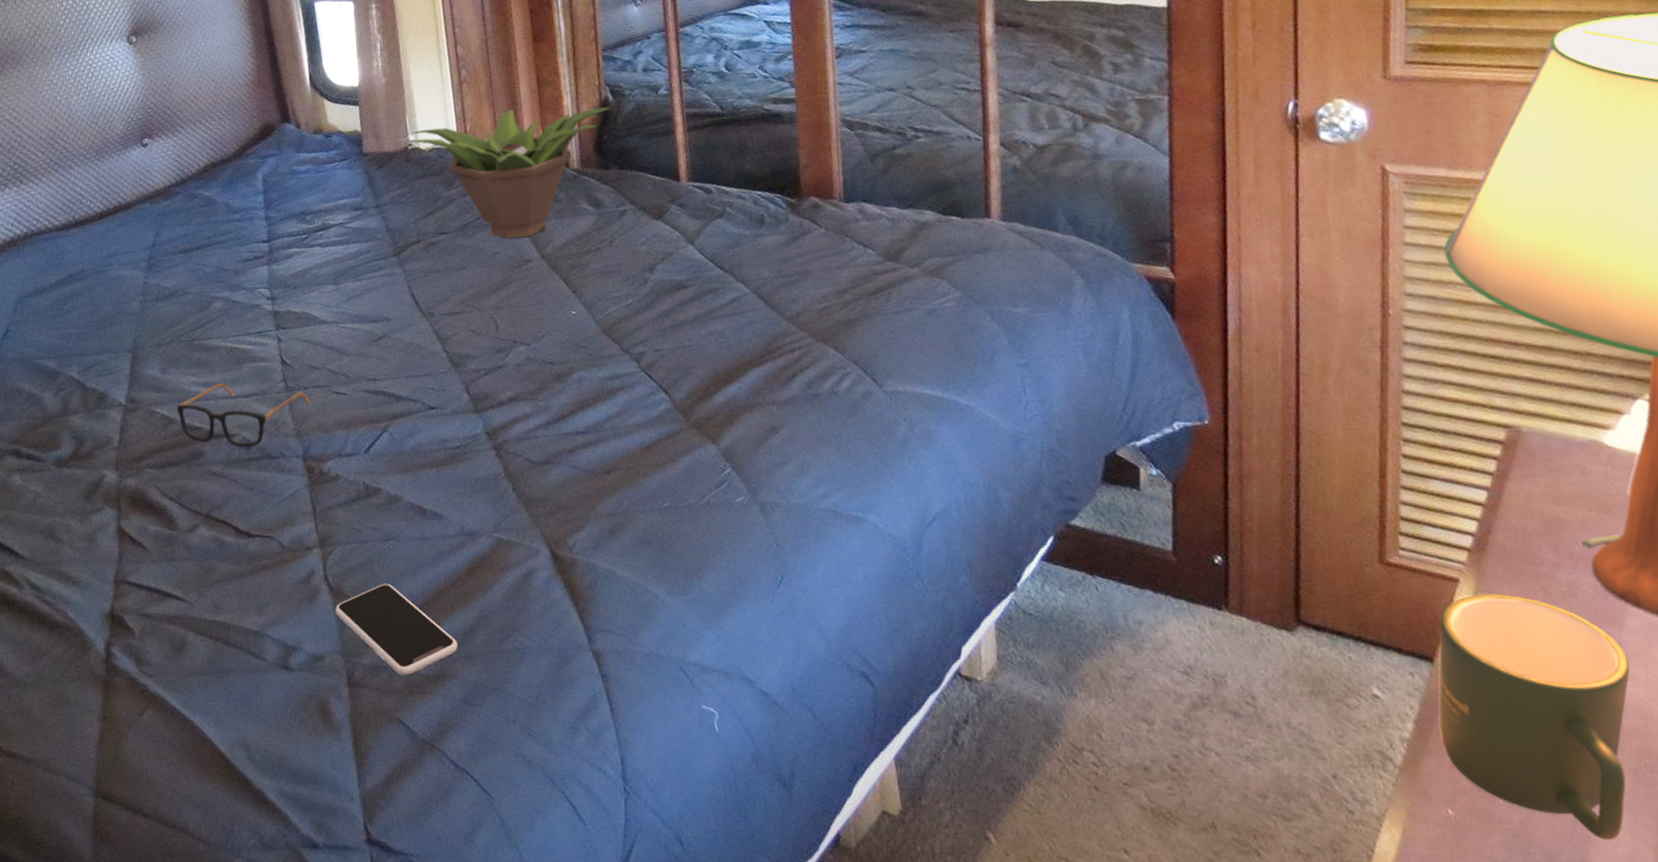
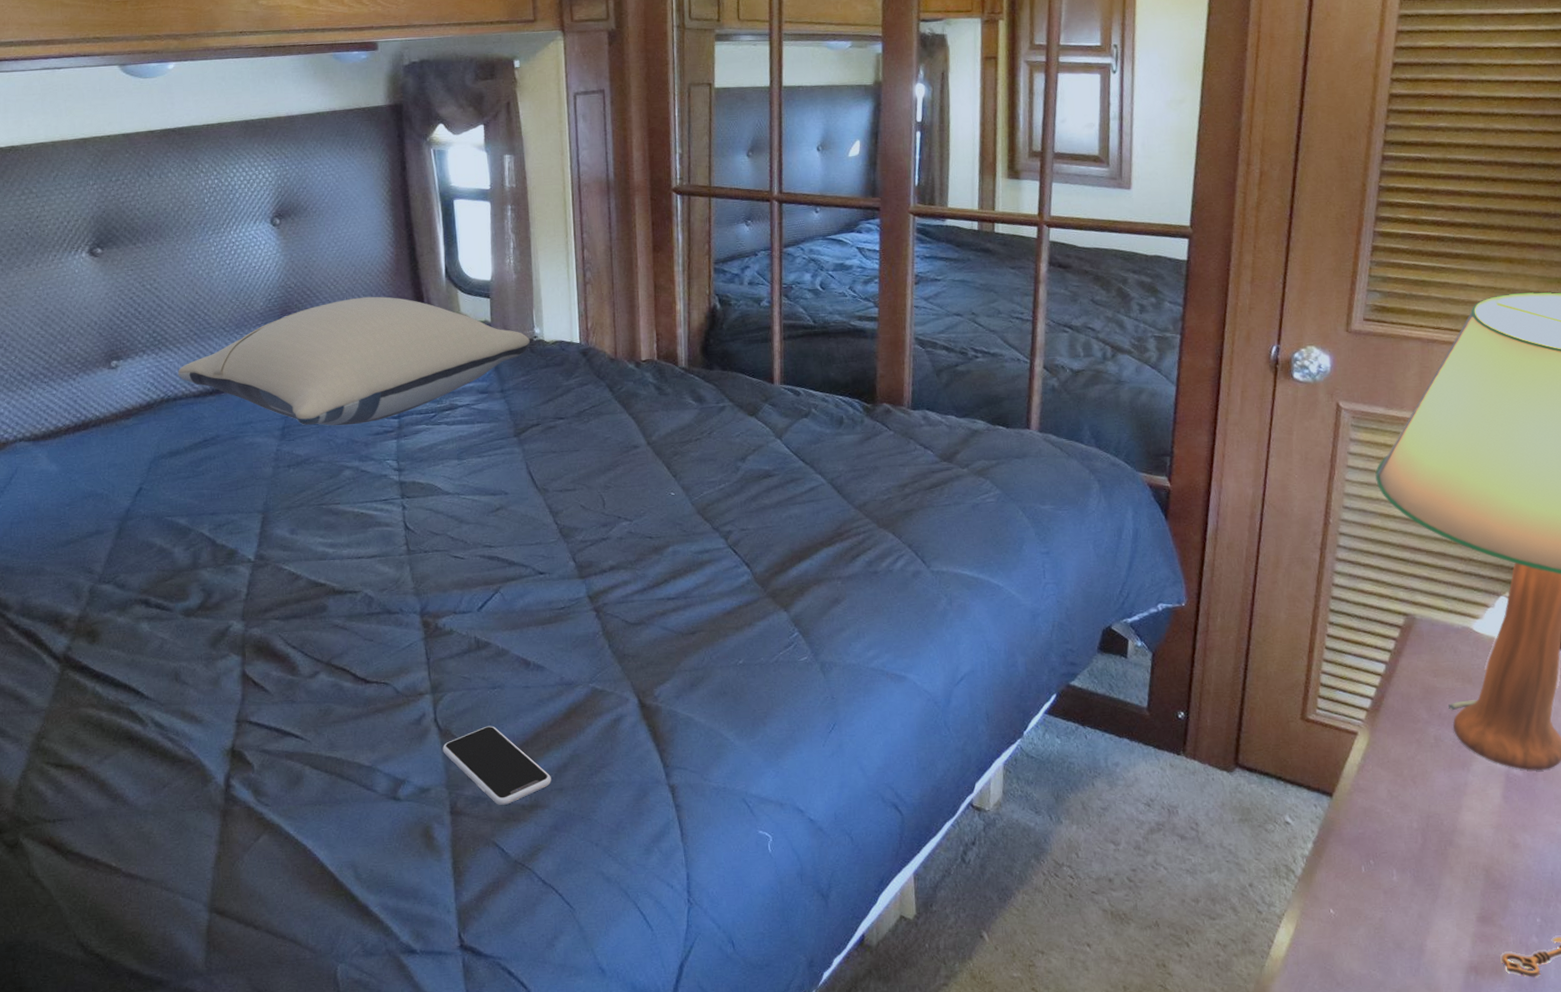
pillow: none [40,111,405,255] -> present [177,296,530,426]
eyeglasses: present [176,382,312,448] -> none [303,544,431,604]
decorative plant: present [409,106,610,239] -> none [535,311,717,426]
mug: present [1439,593,1630,841] -> none [1331,744,1471,931]

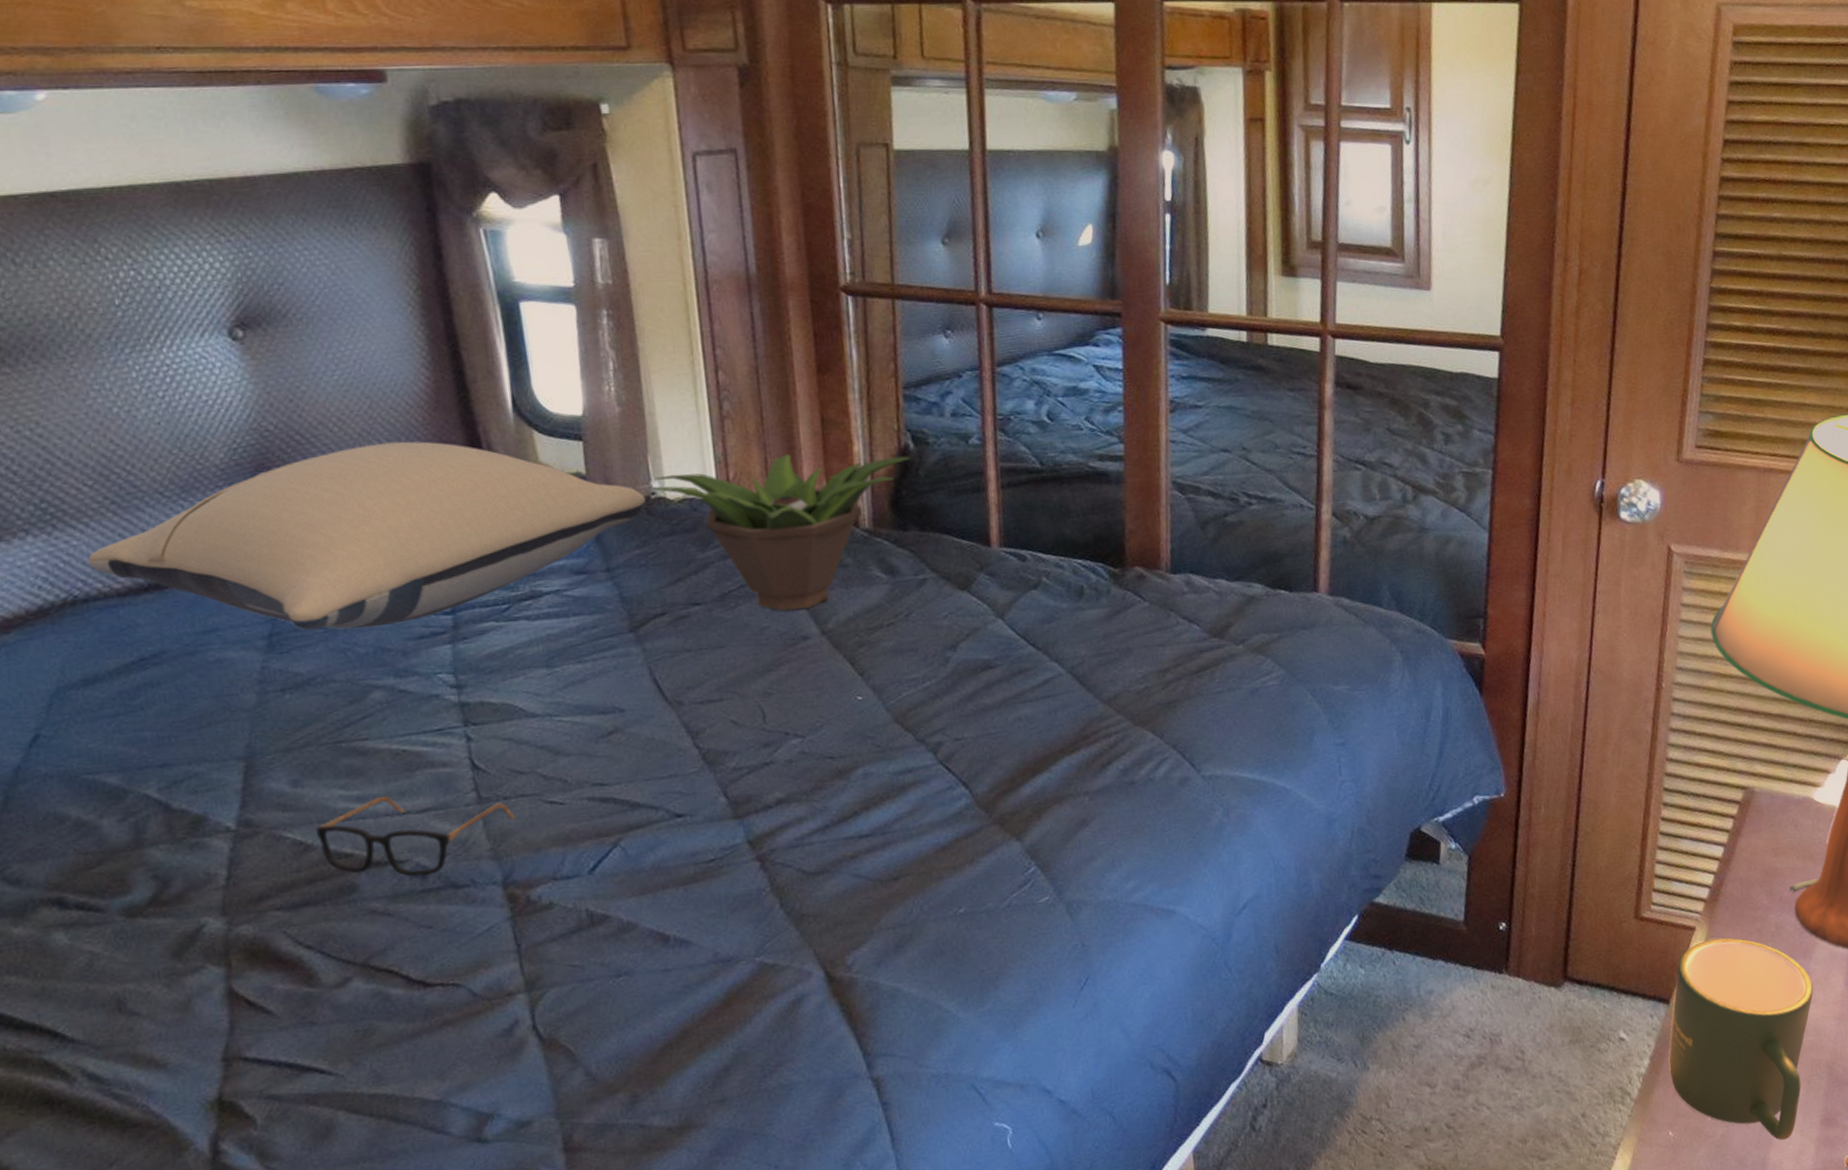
eyeglasses: none [303,544,431,604] -> present [315,795,516,877]
smartphone: present [442,726,551,805] -> none [547,1026,708,1132]
decorative plant: none [535,311,717,426] -> present [652,454,911,611]
mug: none [1331,744,1471,931] -> present [1669,938,1813,1141]

